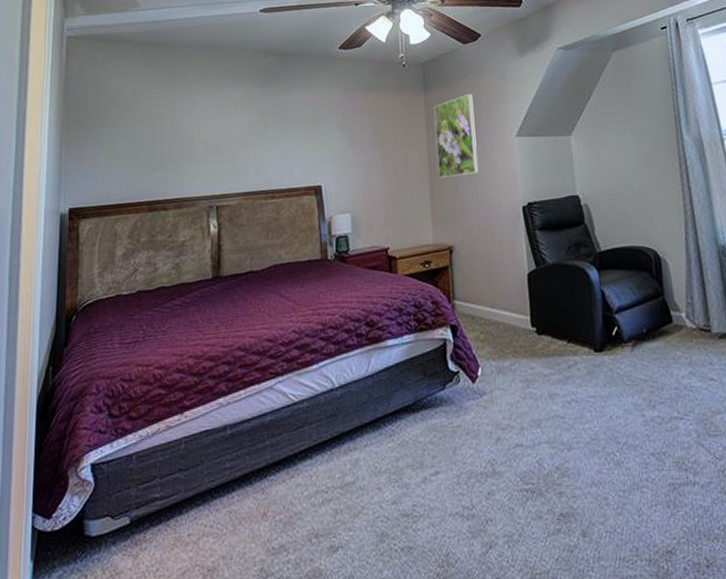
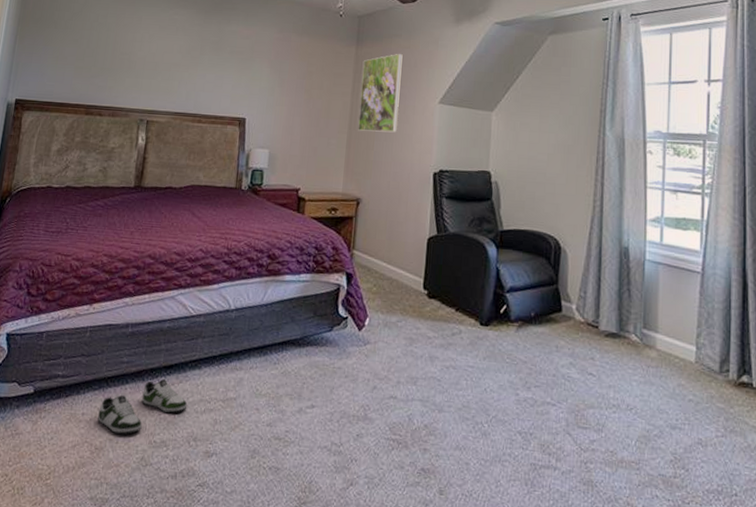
shoe: none [206,477,303,550] -> present [98,379,188,435]

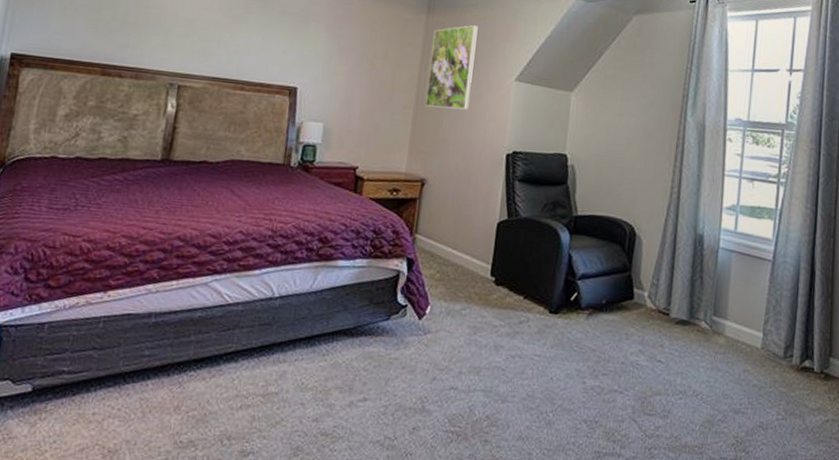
shoe: present [98,379,188,435] -> none [112,373,221,436]

